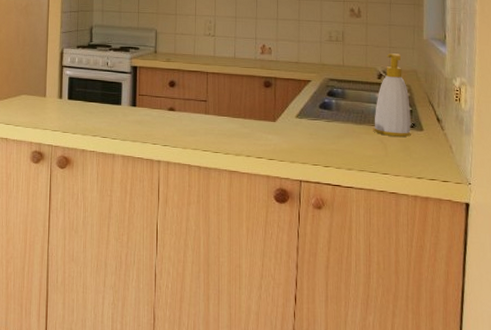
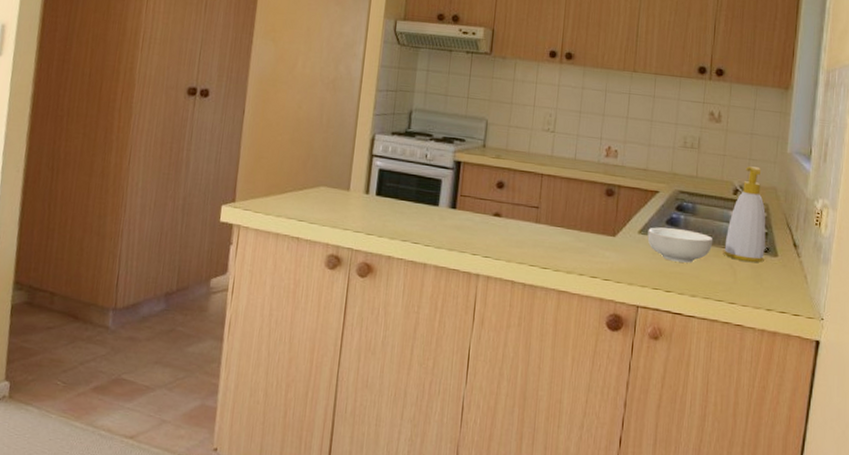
cereal bowl: none [304,111,362,141] -> present [647,227,712,263]

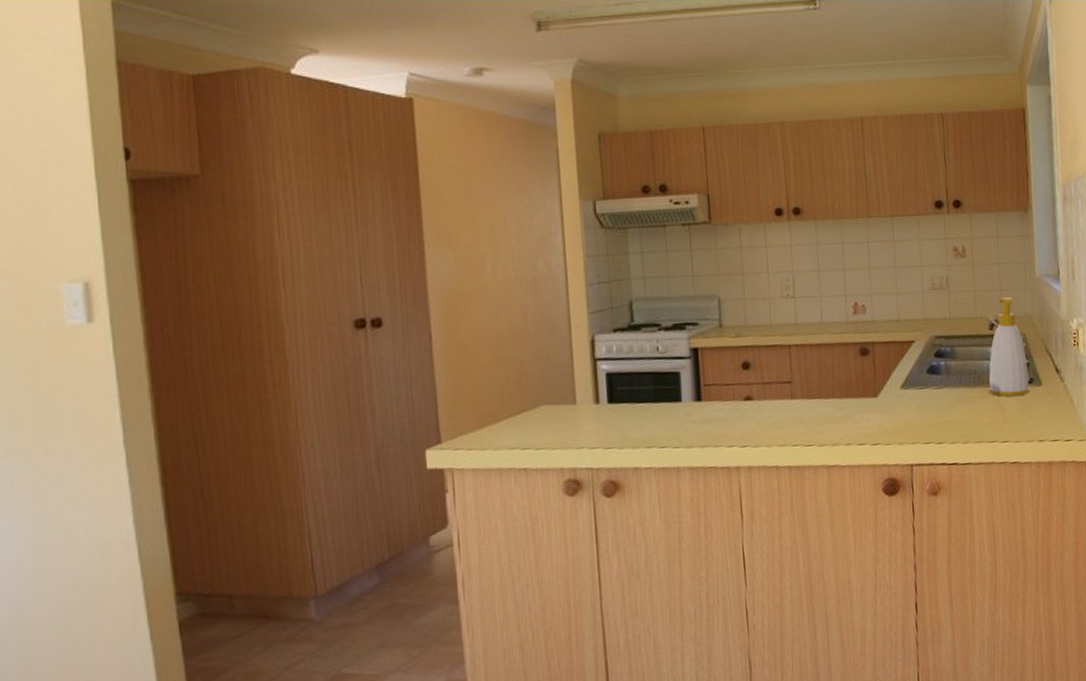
cereal bowl: present [647,227,712,263] -> none [910,375,977,411]

